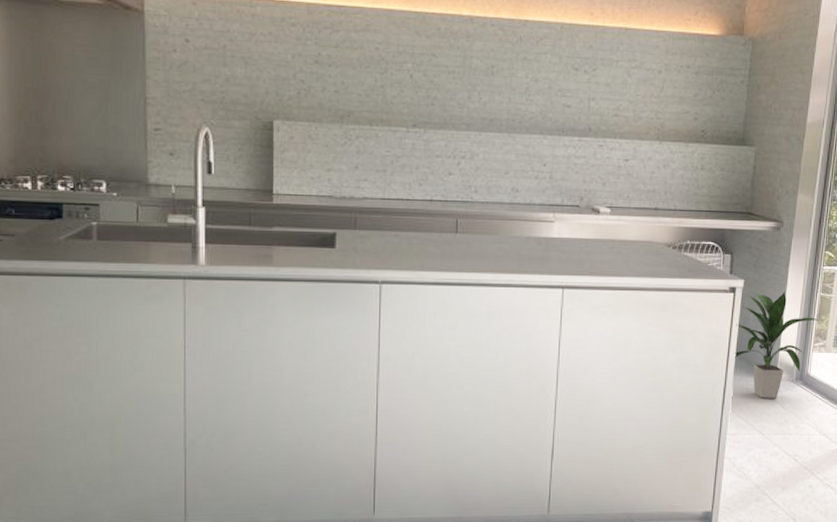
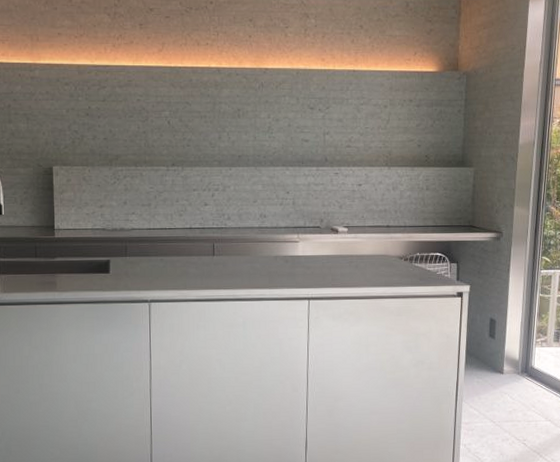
indoor plant: present [734,291,821,399] -> none [464,293,541,390]

